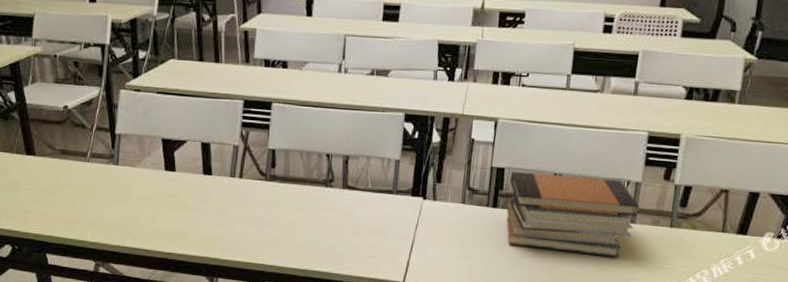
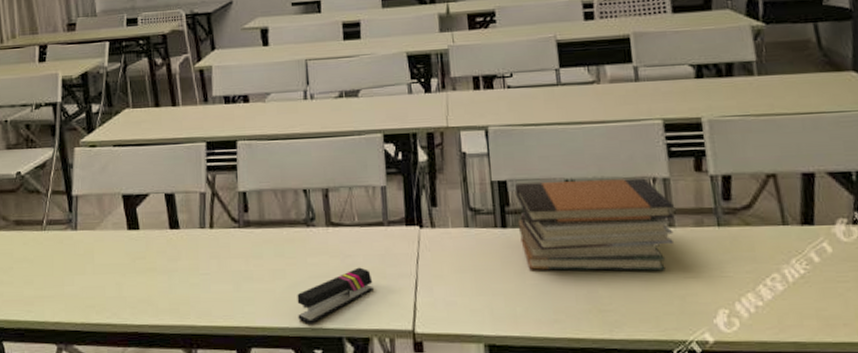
stapler: none [308,226,376,268] -> present [297,267,373,325]

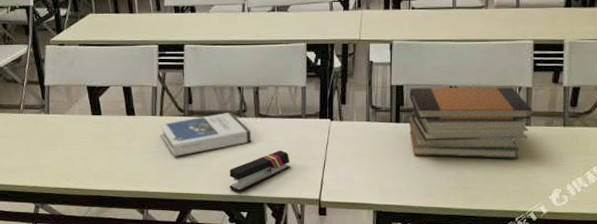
hardback book: none [209,220,324,279] -> present [159,112,252,156]

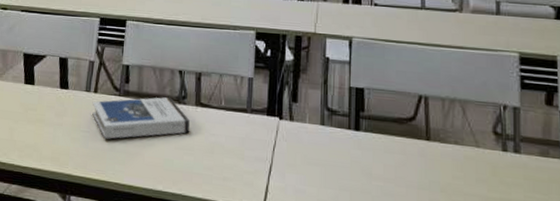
stapler: present [229,150,290,193] -> none [161,146,232,190]
book stack: present [408,87,532,159] -> none [370,93,521,192]

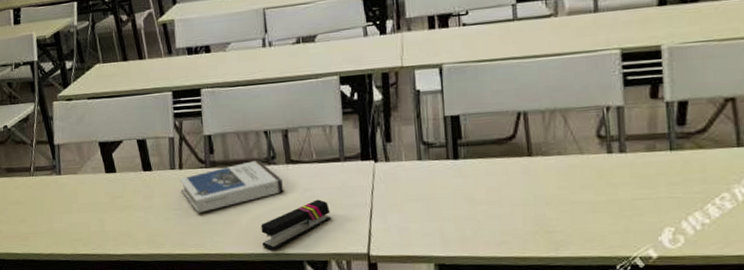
stapler: none [161,146,232,190] -> present [261,199,331,251]

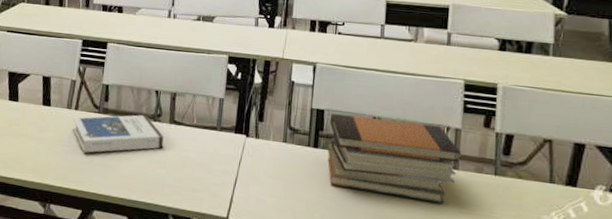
stapler: present [261,199,331,251] -> none [135,160,201,200]
book stack: none [467,107,627,197] -> present [327,114,461,204]

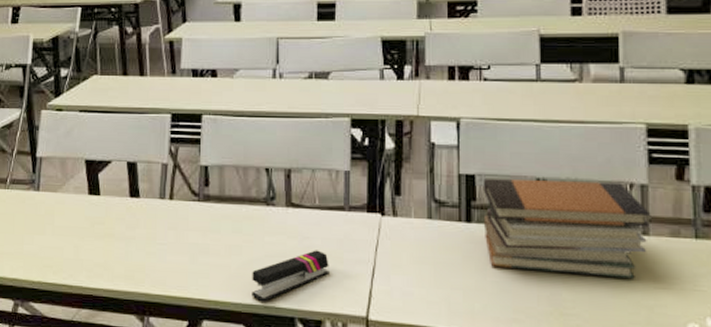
hardback book: present [73,114,164,153] -> none [168,198,281,251]
stapler: none [135,160,201,200] -> present [252,250,329,302]

